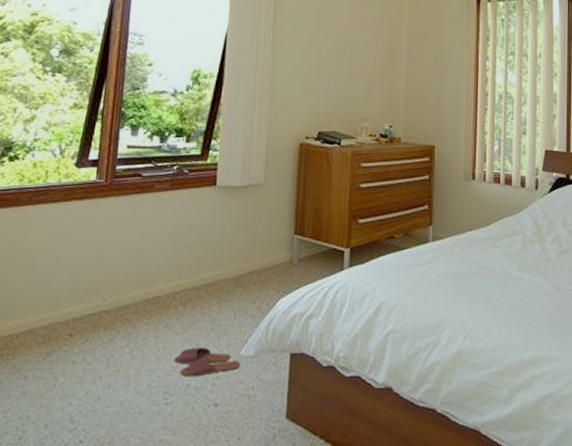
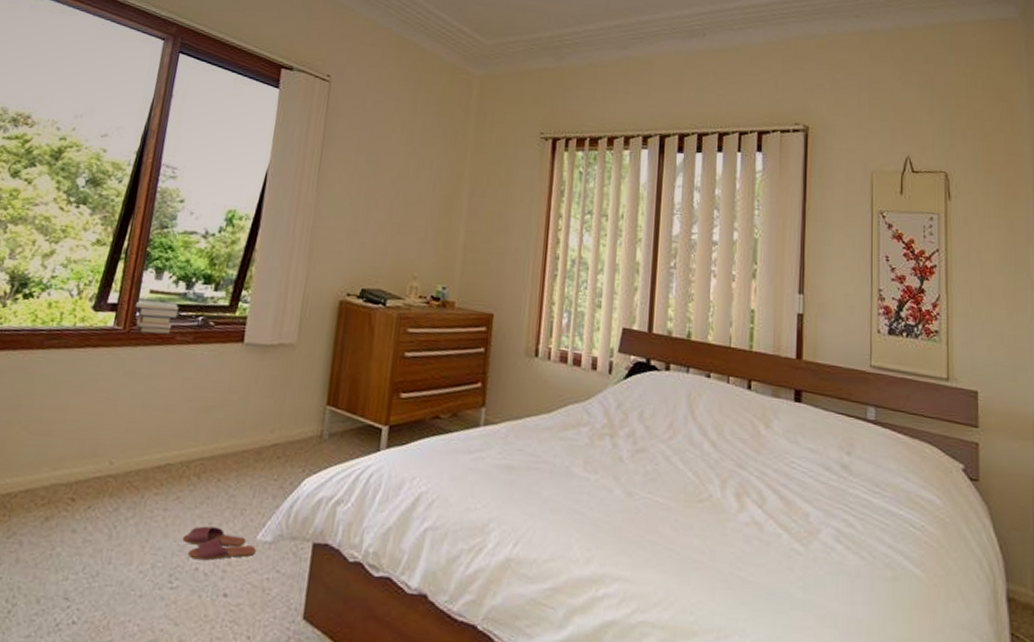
books: none [114,155,156,184] -> present [135,300,180,335]

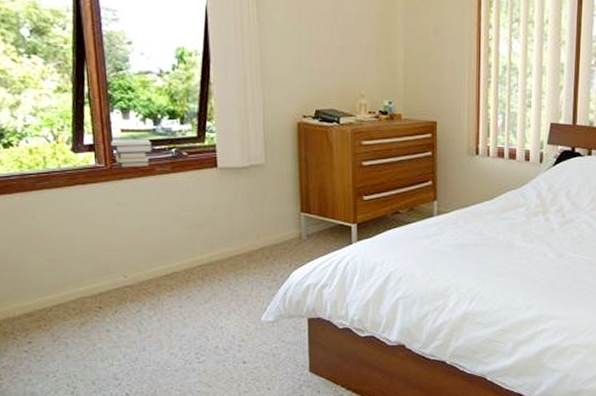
slippers: present [183,526,256,560] -> none [201,315,262,339]

